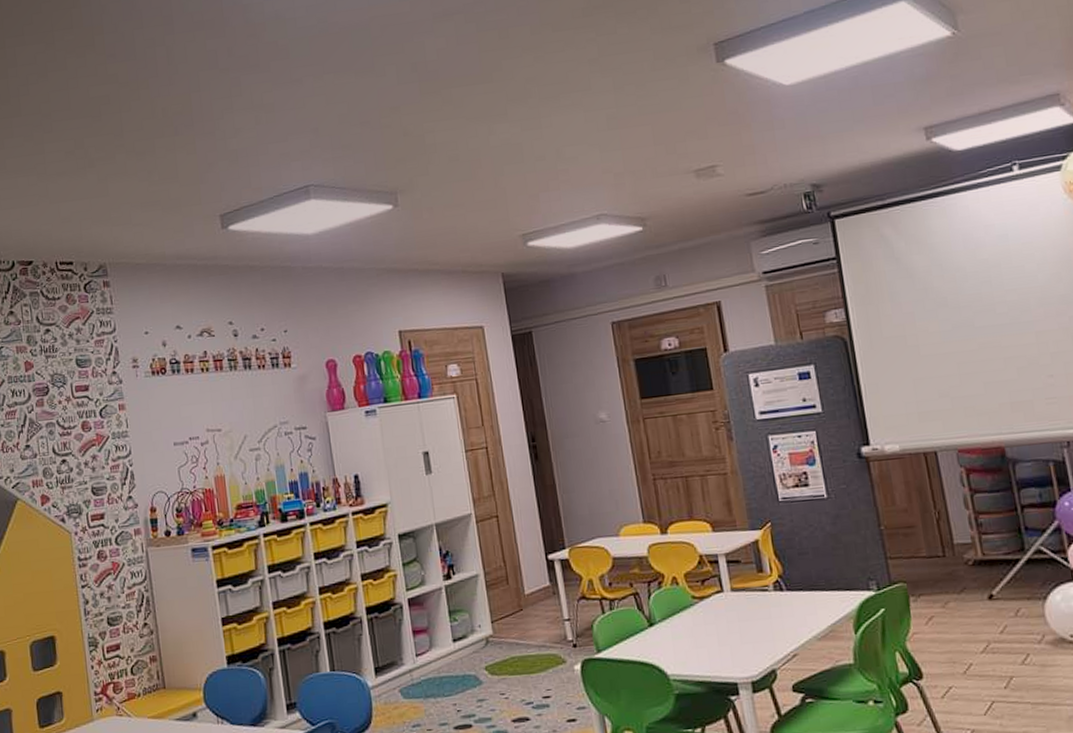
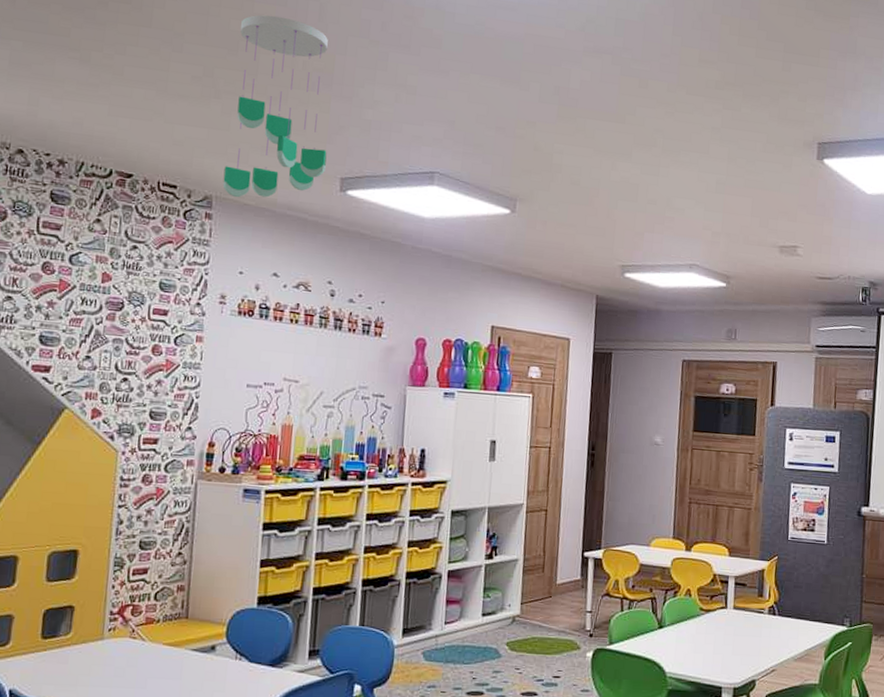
ceiling mobile: none [99,70,204,260] -> present [222,15,328,198]

